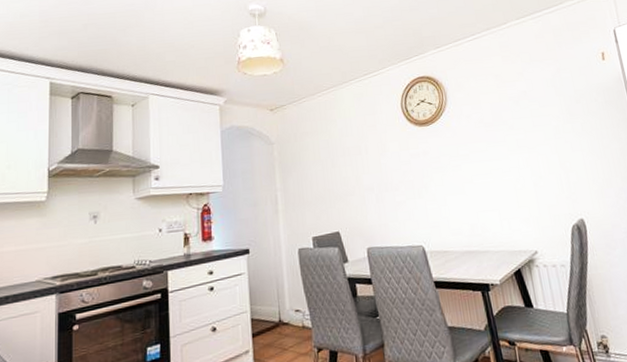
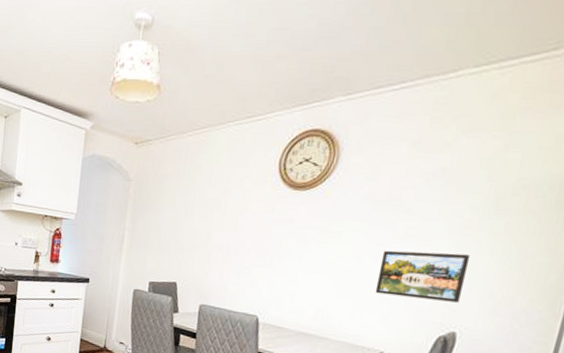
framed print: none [505,153,576,200] -> present [375,250,471,303]

